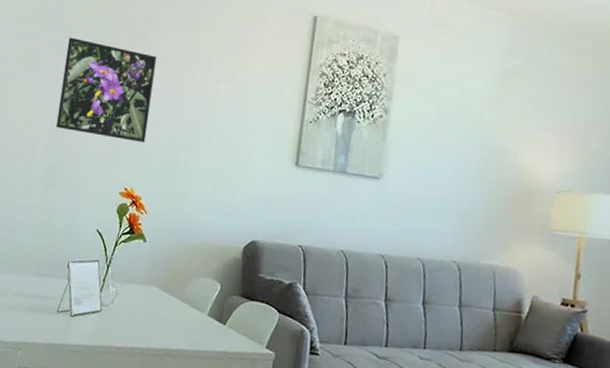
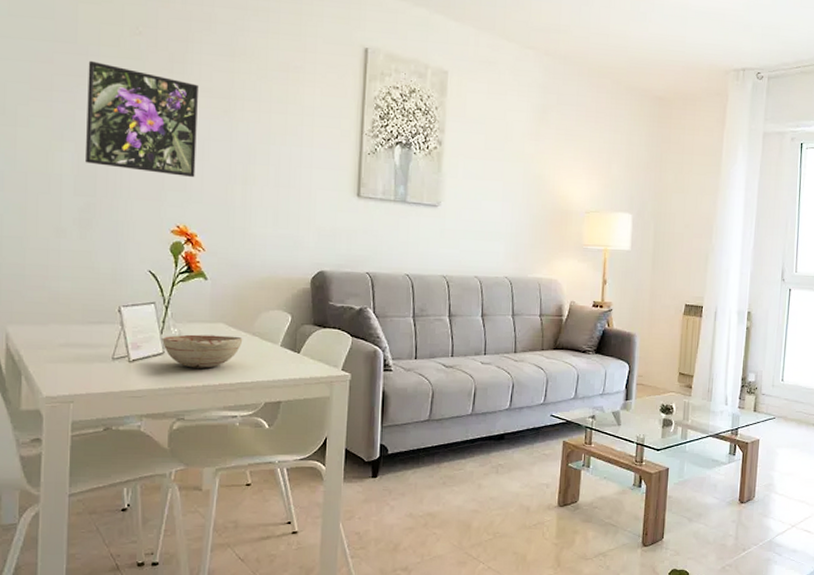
decorative bowl: none [101,294,173,331] -> present [162,334,243,369]

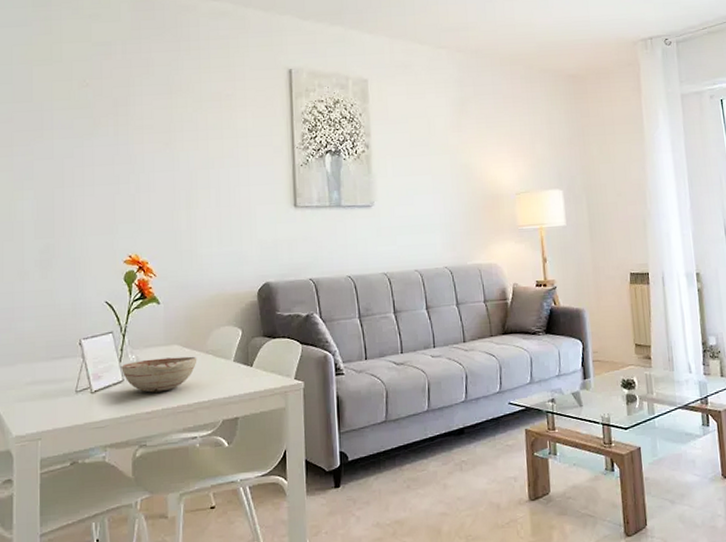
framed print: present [84,60,200,177] -> none [43,115,143,209]

